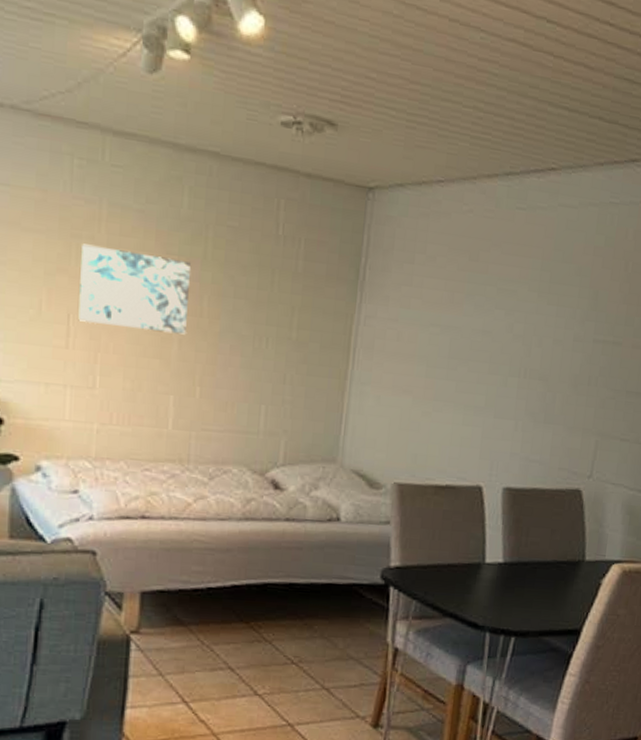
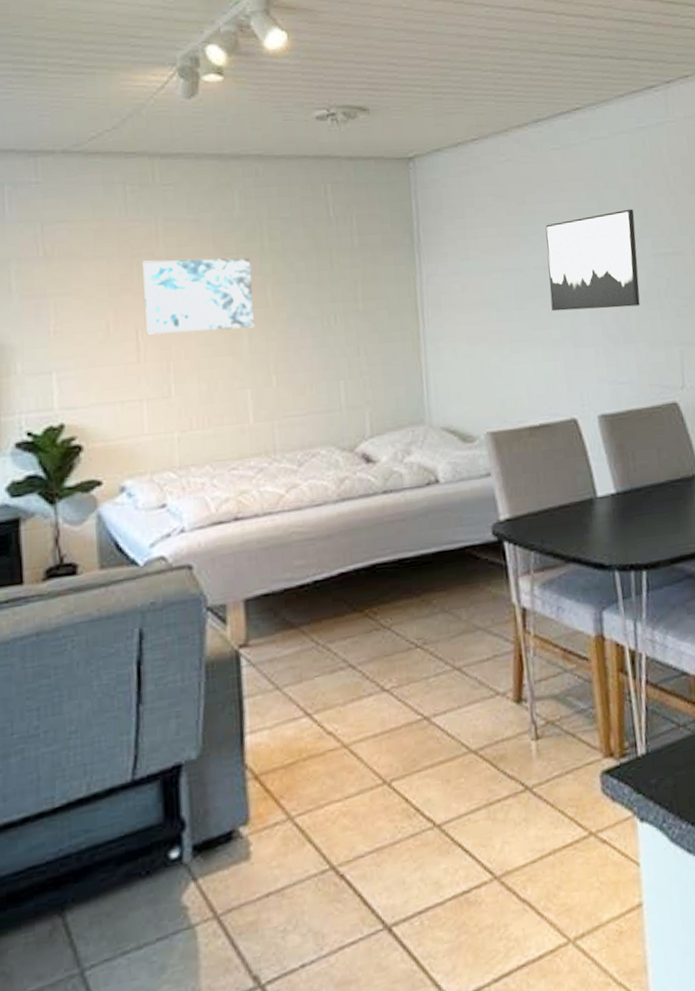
wall art: none [481,287,585,389] -> present [545,208,640,312]

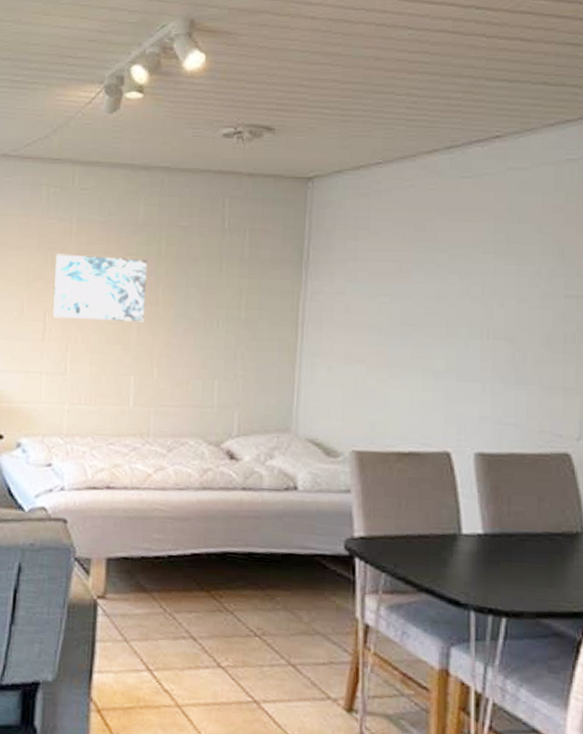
wall art: present [545,208,640,312] -> none [438,245,548,348]

